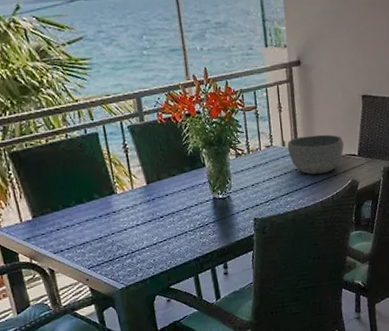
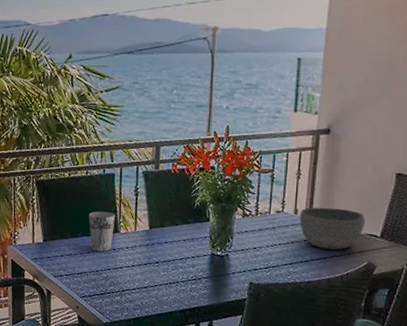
cup: none [78,174,111,218] -> present [88,211,115,252]

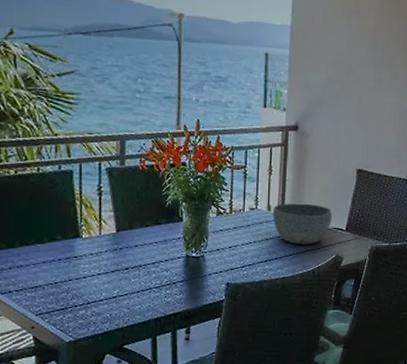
cup: present [88,211,115,252] -> none [42,214,75,260]

